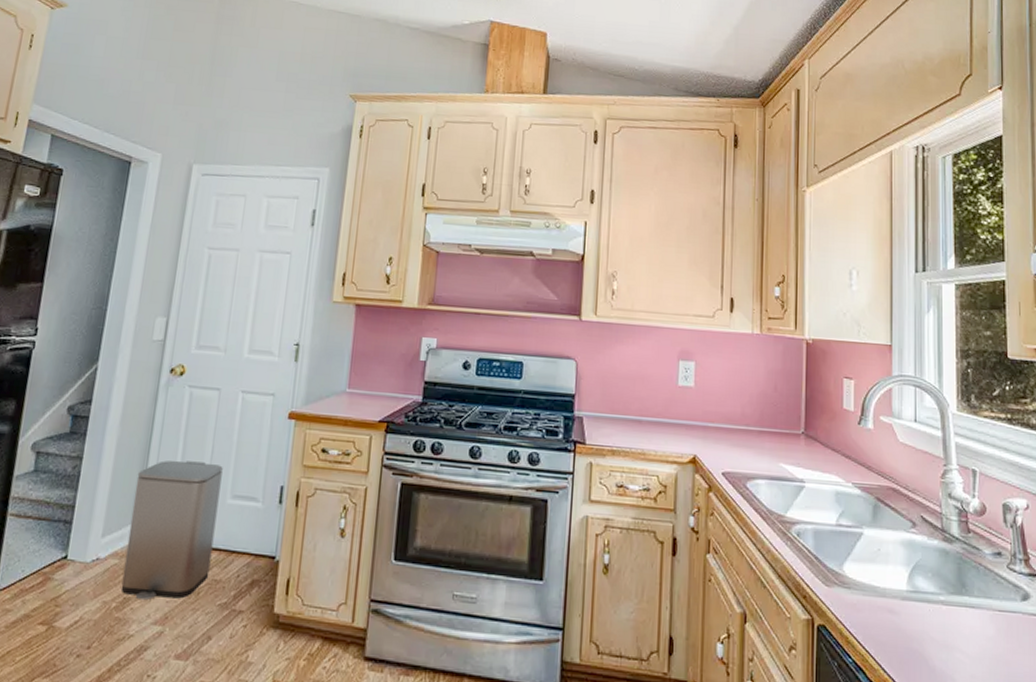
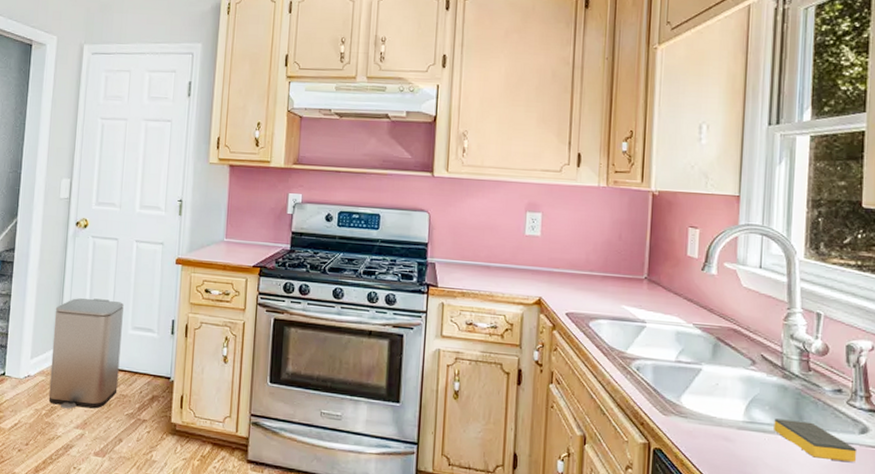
sponge: none [938,586,1021,632] -> present [774,418,858,462]

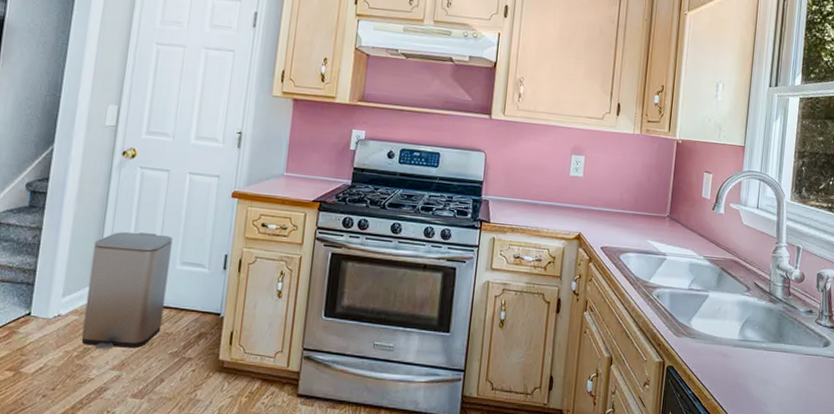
sponge: present [774,418,858,462] -> none [761,336,821,370]

